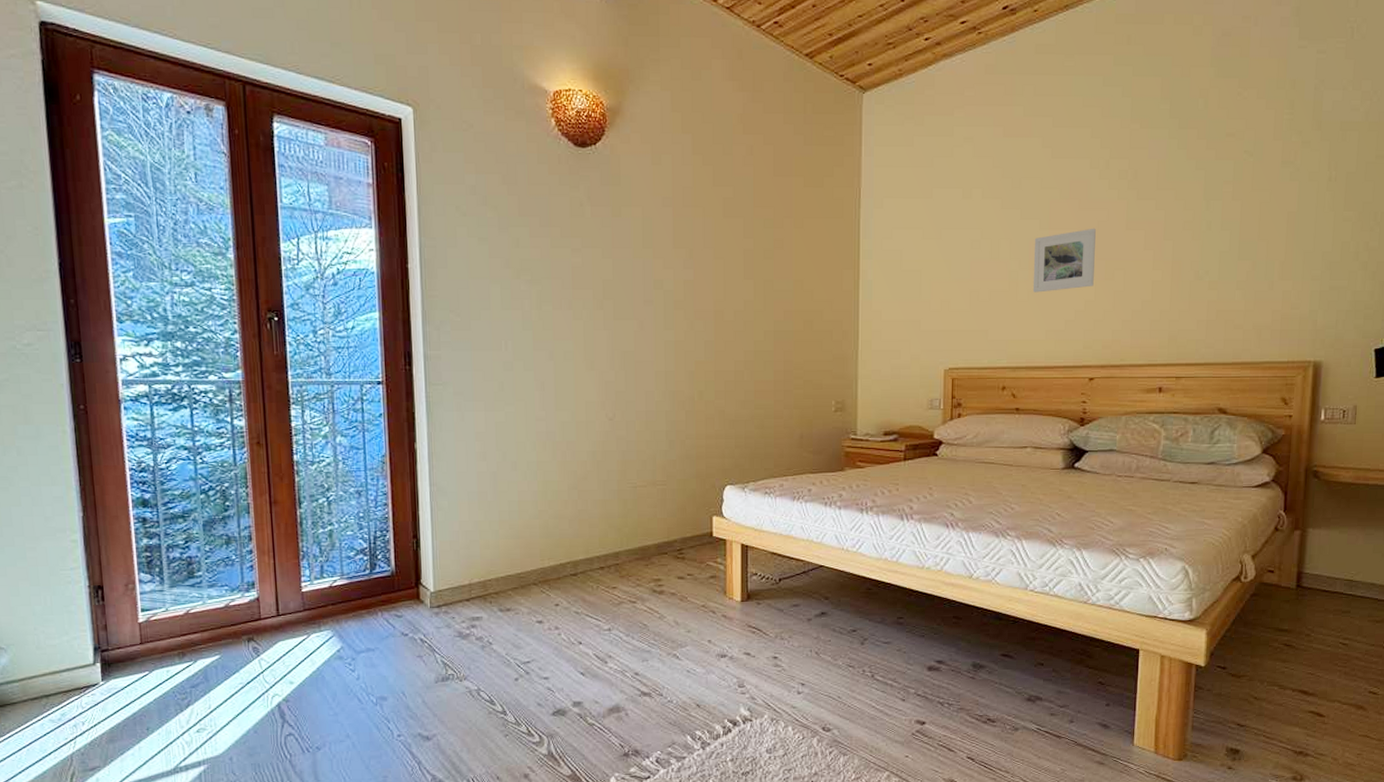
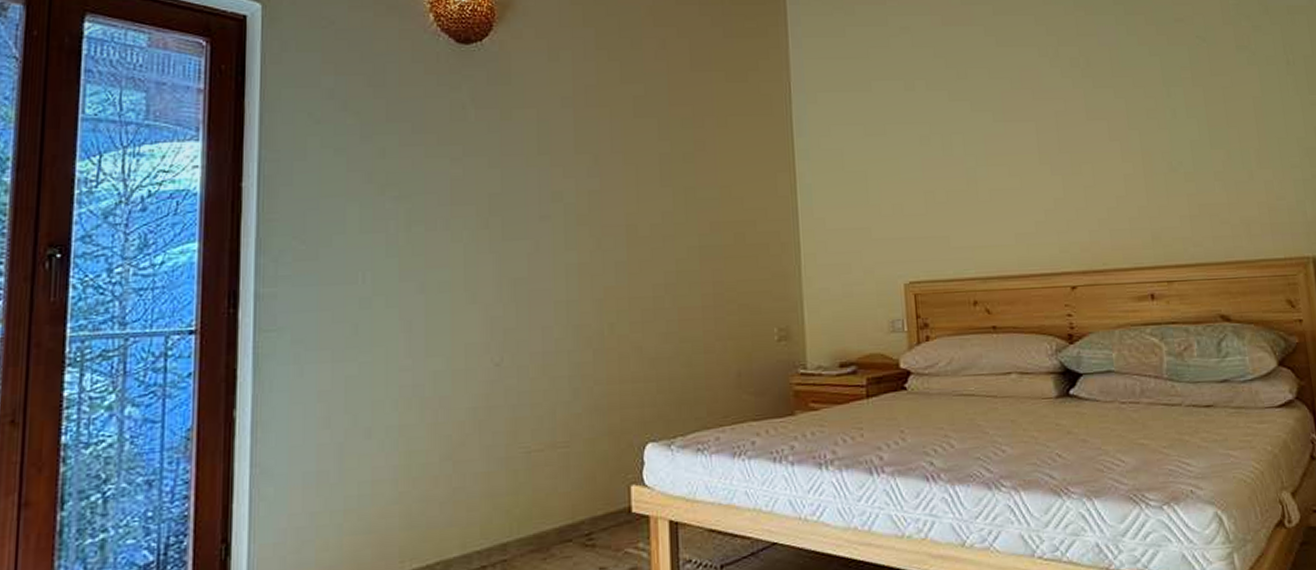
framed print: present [1032,228,1096,293] -> none [989,119,1061,191]

